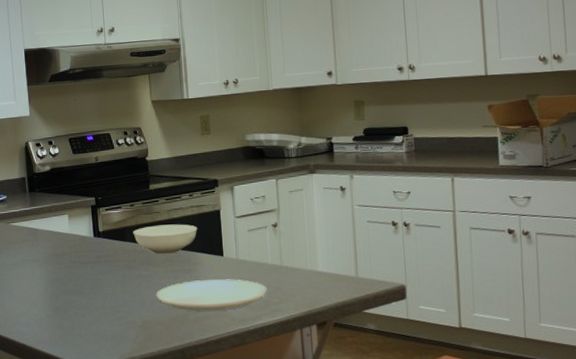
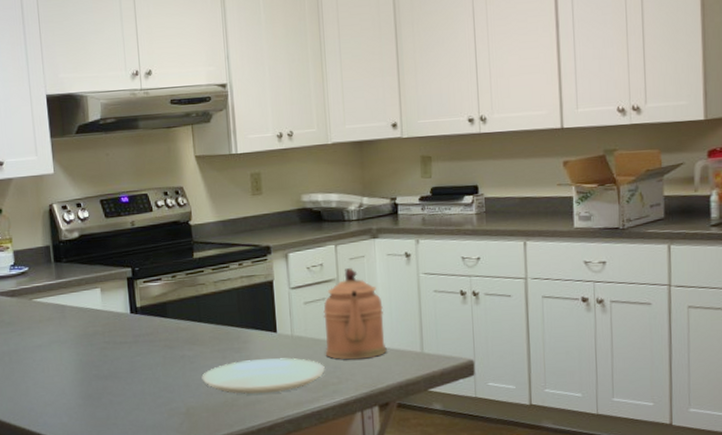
bowl: present [133,224,198,255] -> none [175,297,249,332]
coffeepot: none [265,200,324,282] -> present [323,268,387,360]

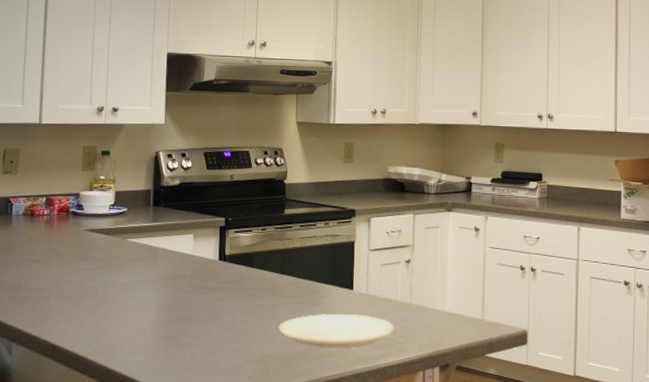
coffeepot: present [323,268,387,360] -> none [395,236,451,321]

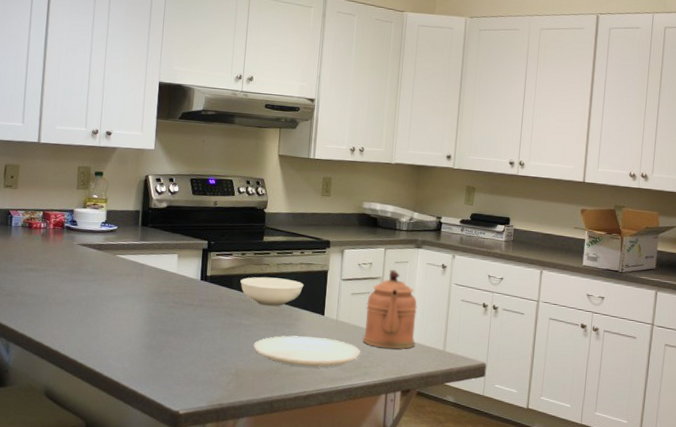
bowl: none [261,252,330,284] -> present [240,277,304,307]
coffeepot: none [395,236,451,321] -> present [362,270,417,349]

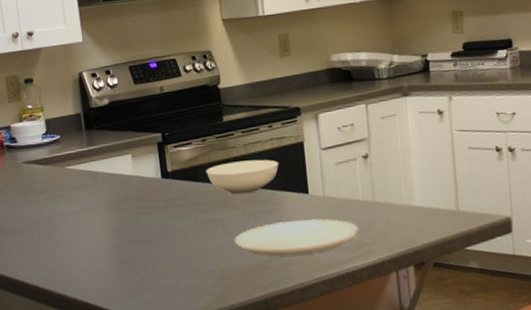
coffeepot: present [362,270,417,349] -> none [355,127,421,219]

